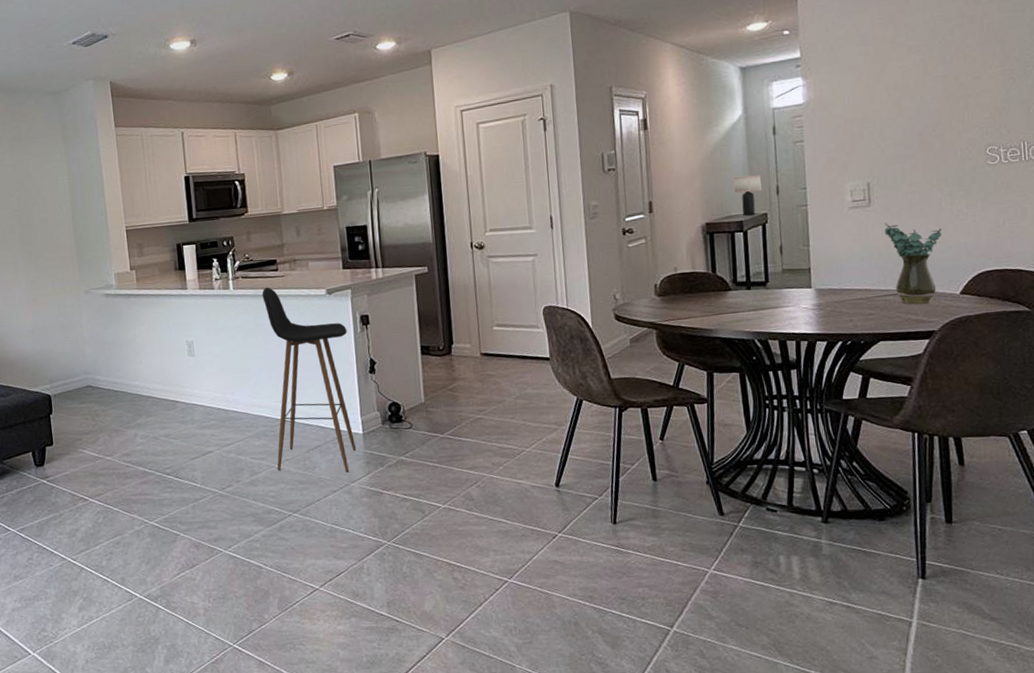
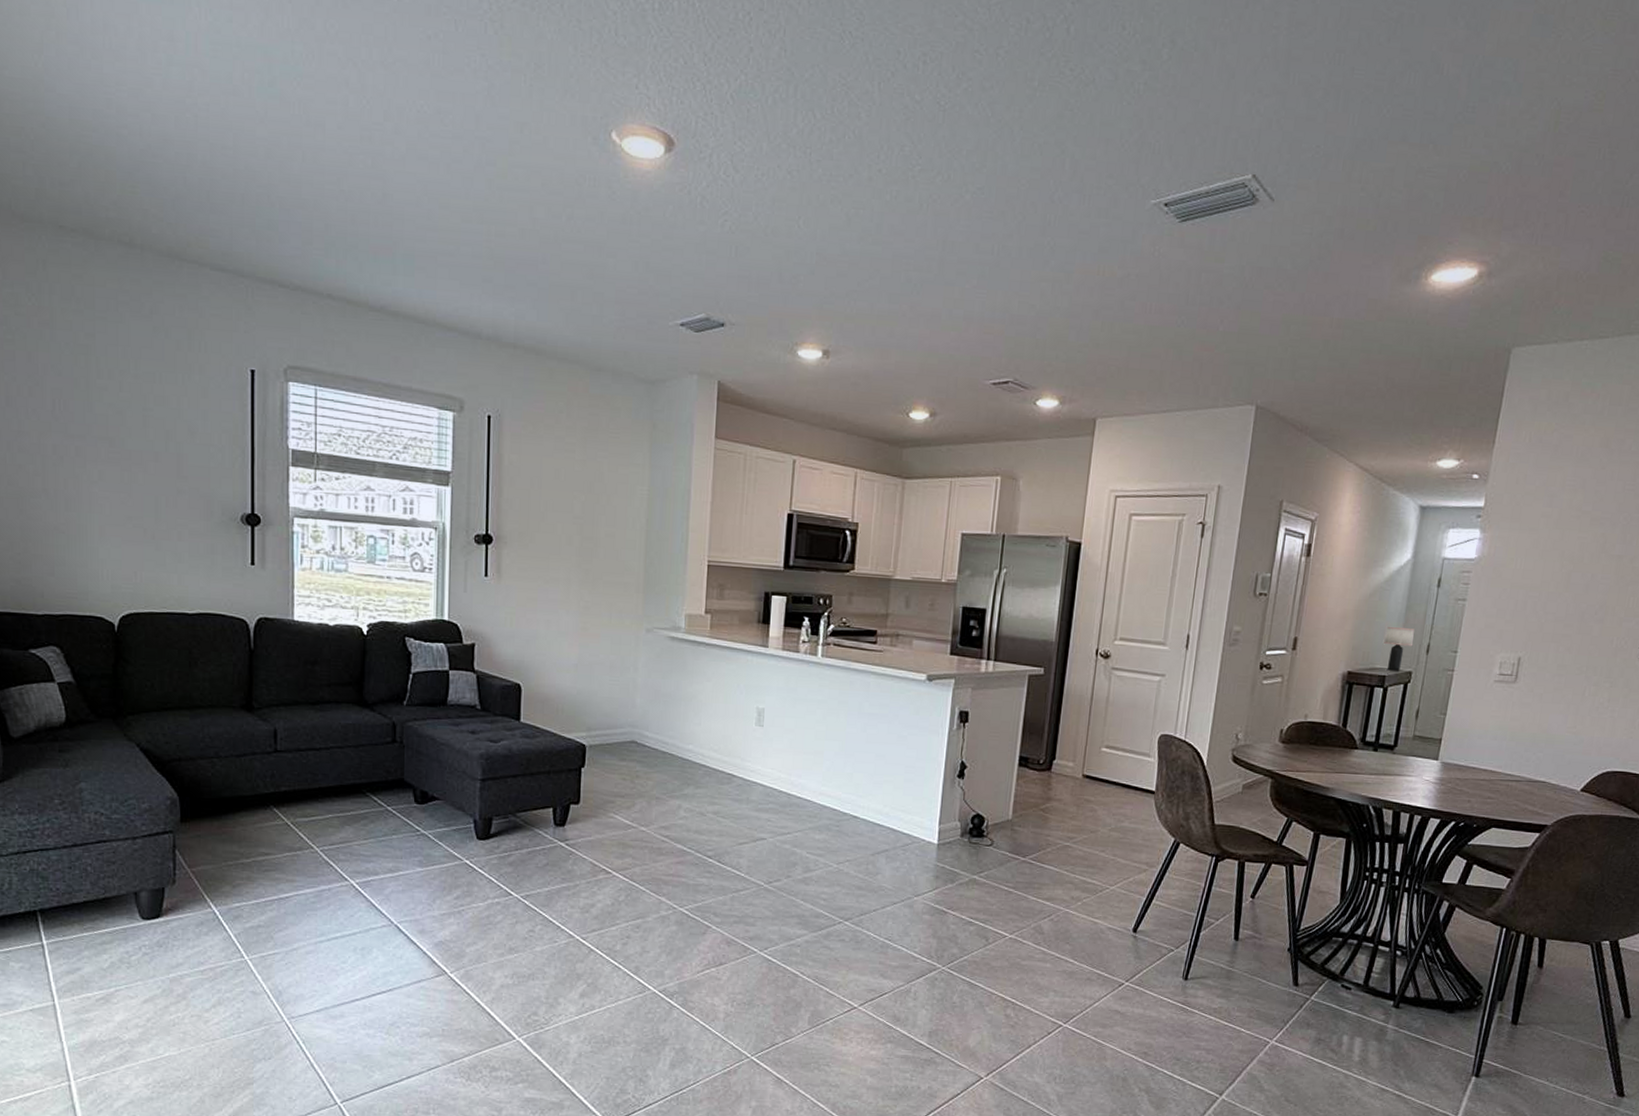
bar stool: present [262,287,357,473] -> none [835,660,942,885]
vase: present [884,223,942,305] -> none [1520,703,1579,797]

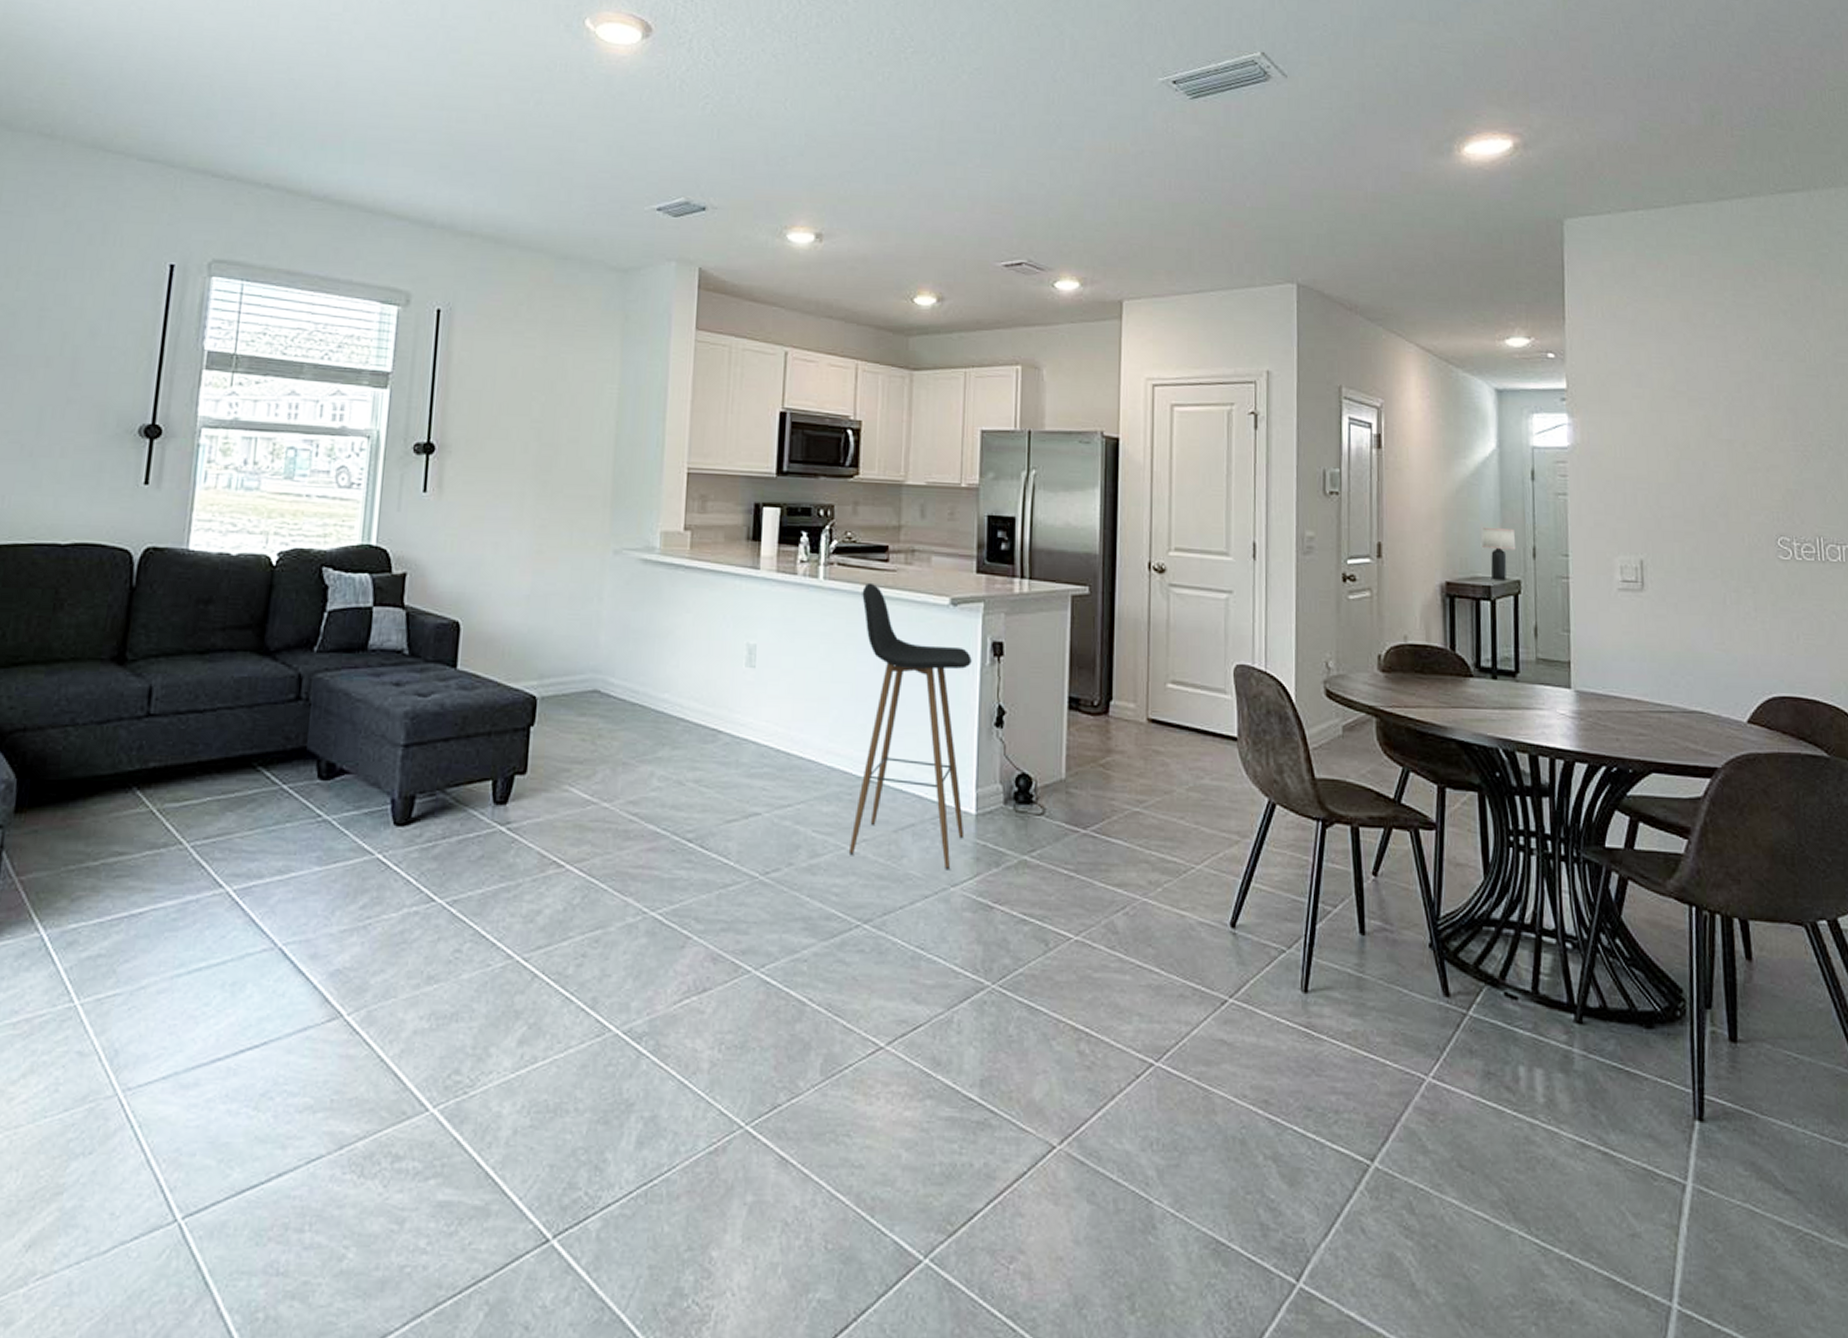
bar stool: none [835,660,942,885] -> present [848,582,972,870]

